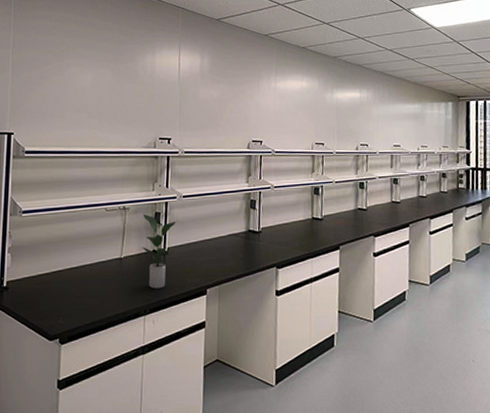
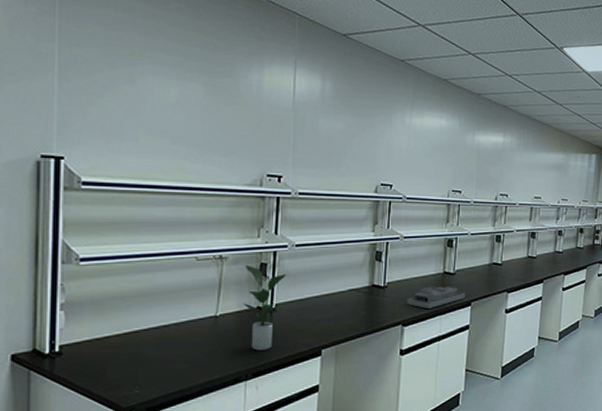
desk organizer: none [280,231,334,252] -> present [407,286,465,308]

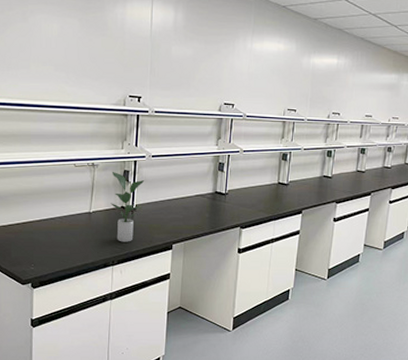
desk organizer: present [407,286,465,308] -> none [245,195,297,214]

